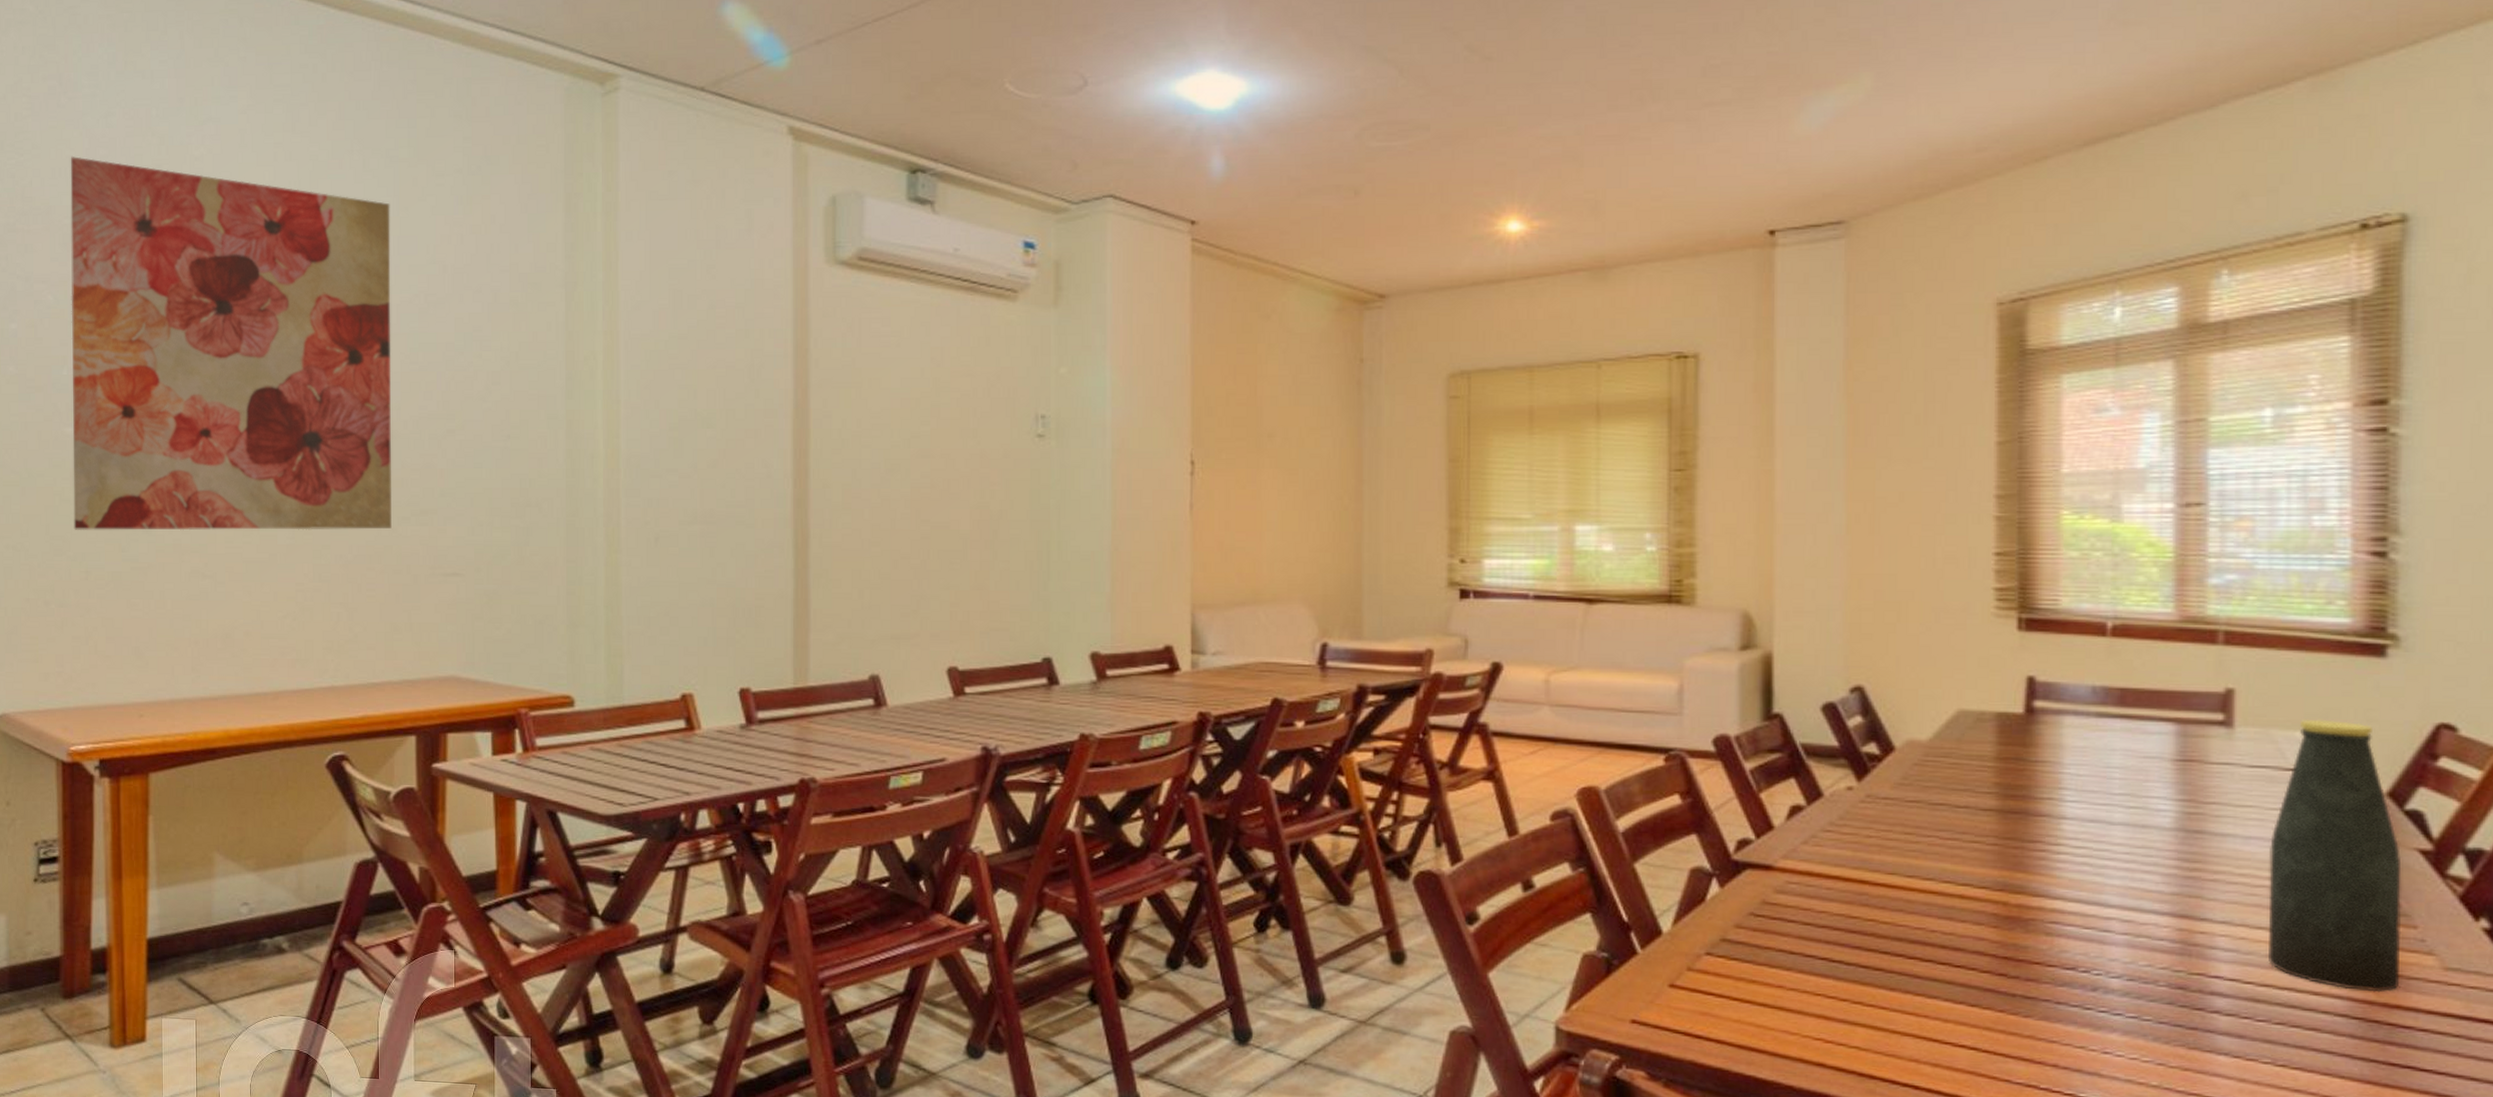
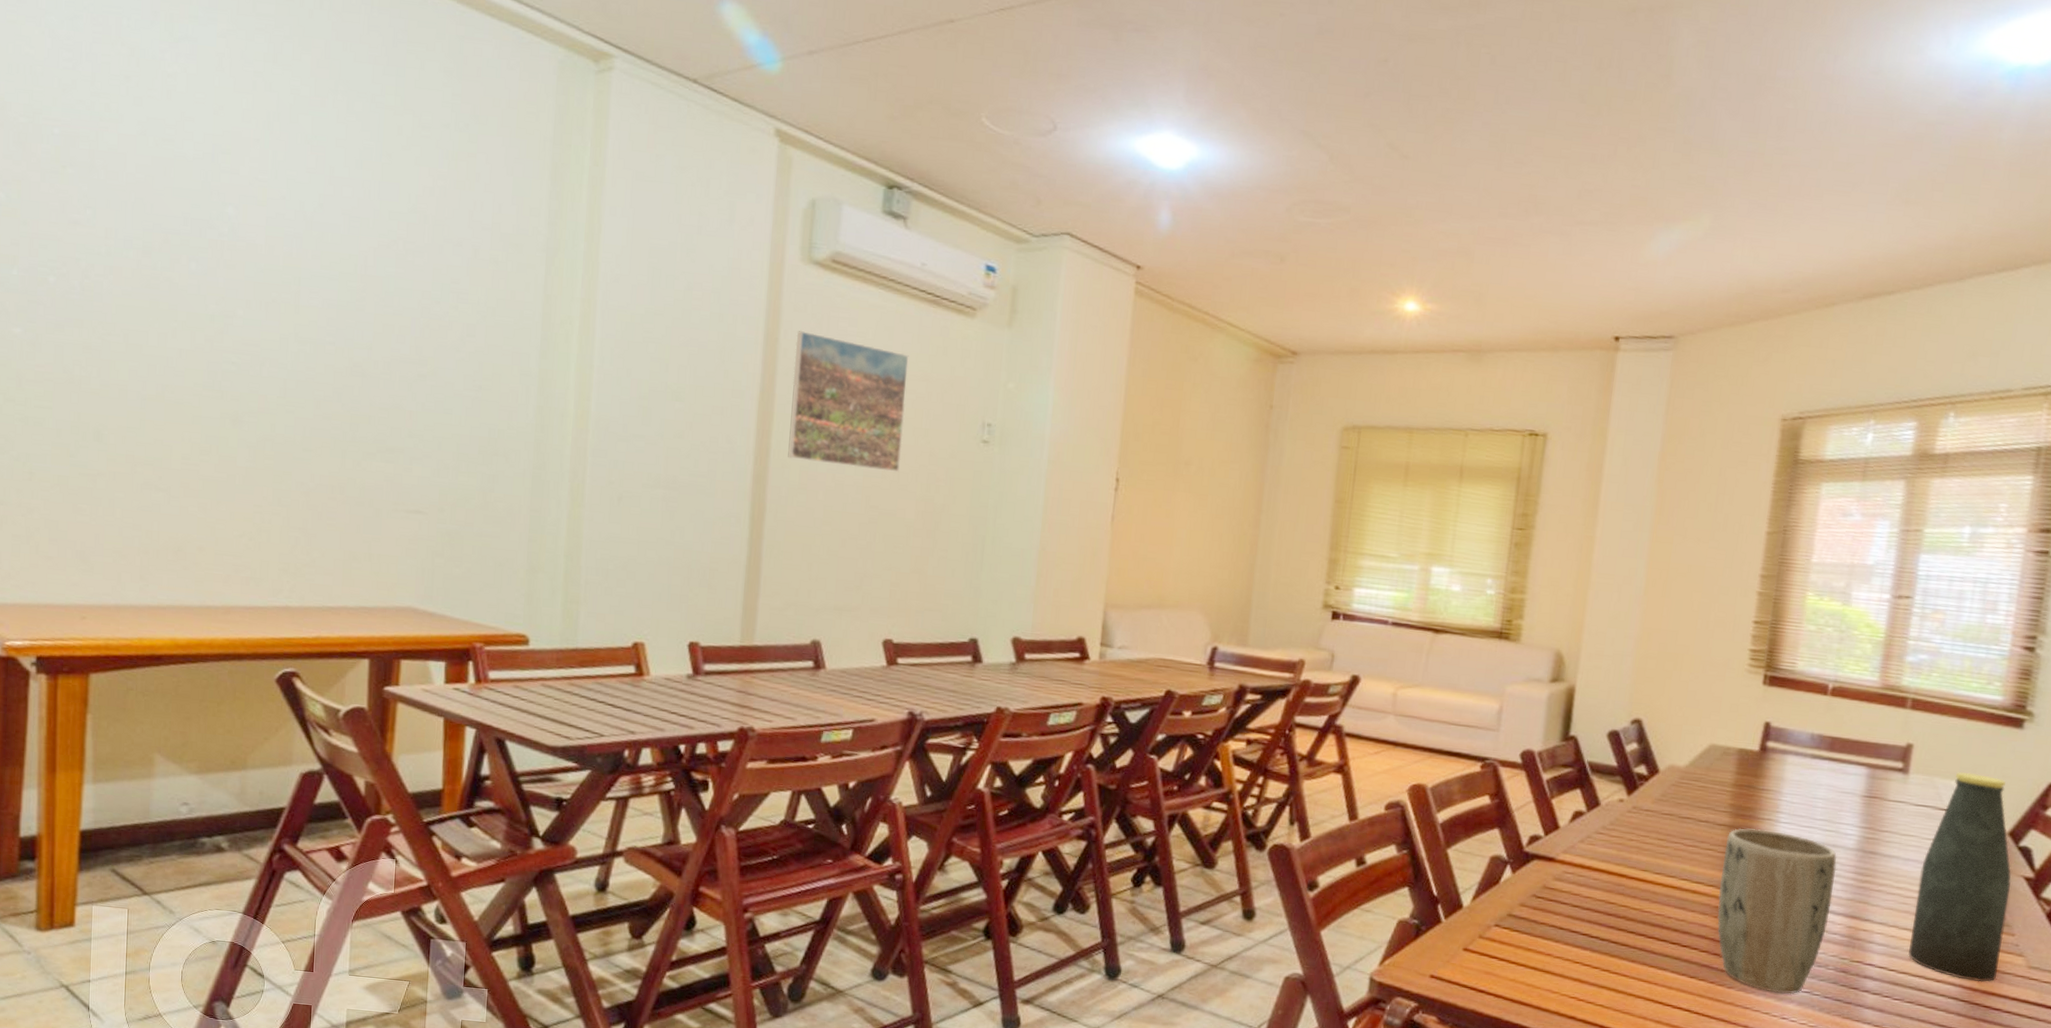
wall art: present [70,155,392,531] -> none [18,53,373,462]
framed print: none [827,337,950,480] -> present [788,330,909,473]
plant pot: none [1994,811,2152,1021] -> present [1717,828,1837,994]

